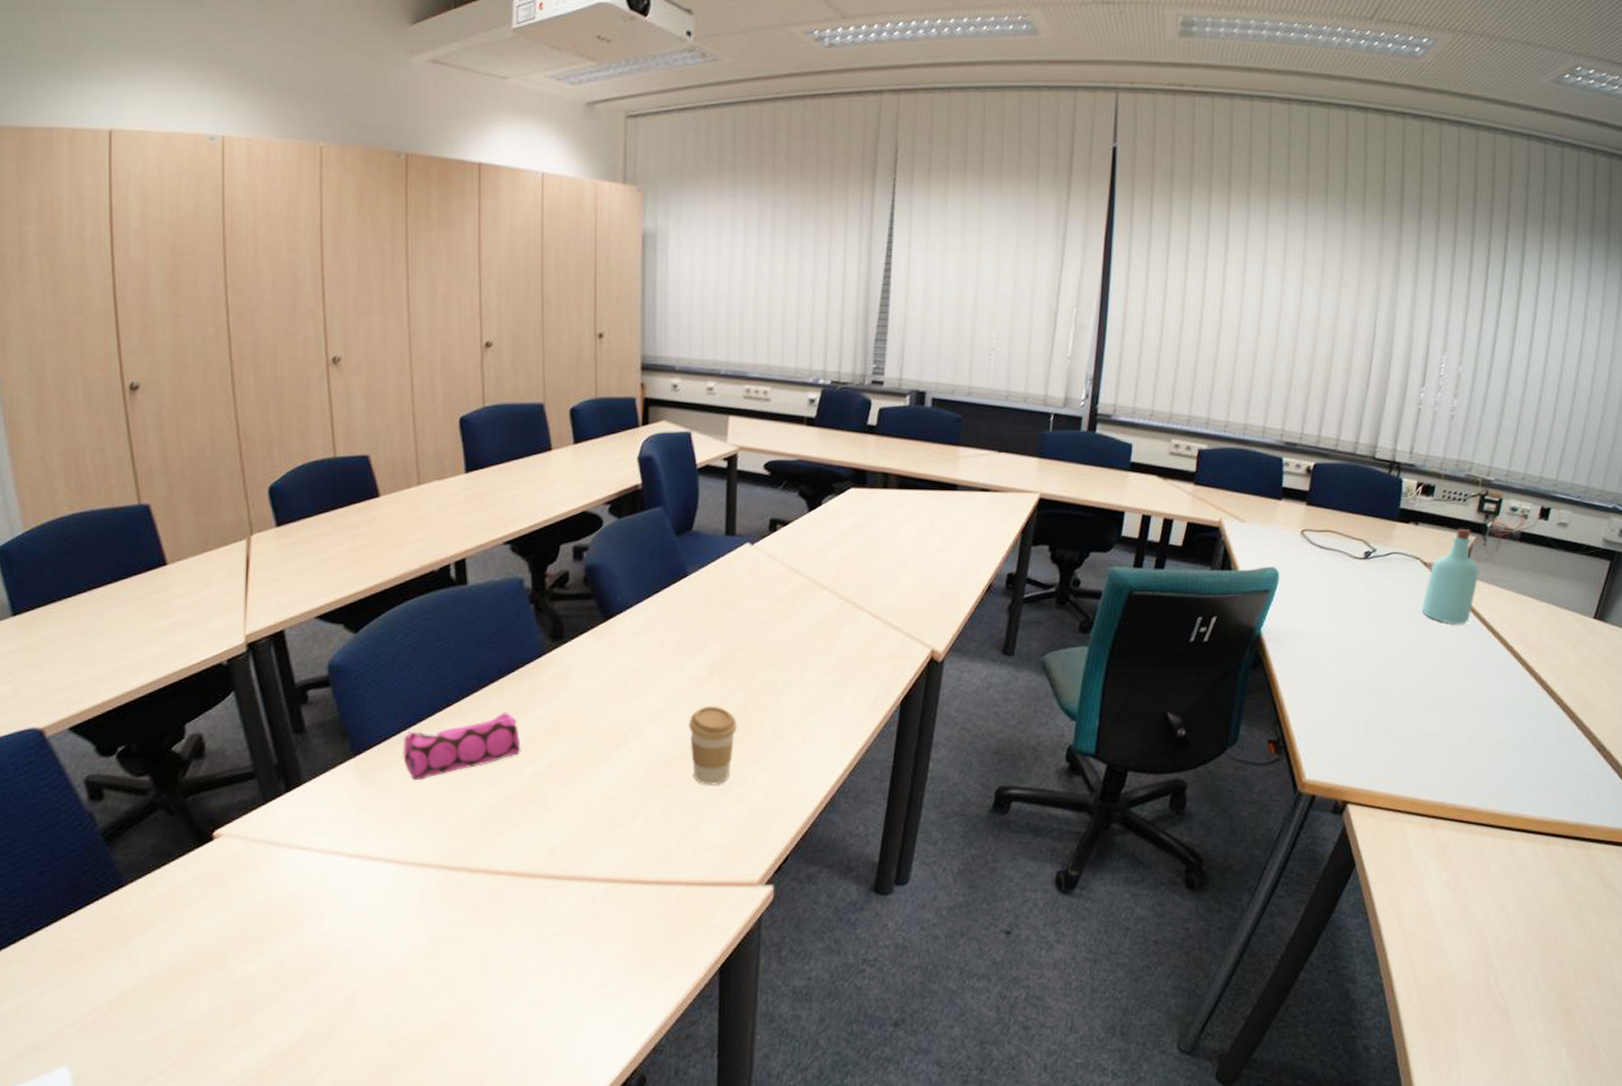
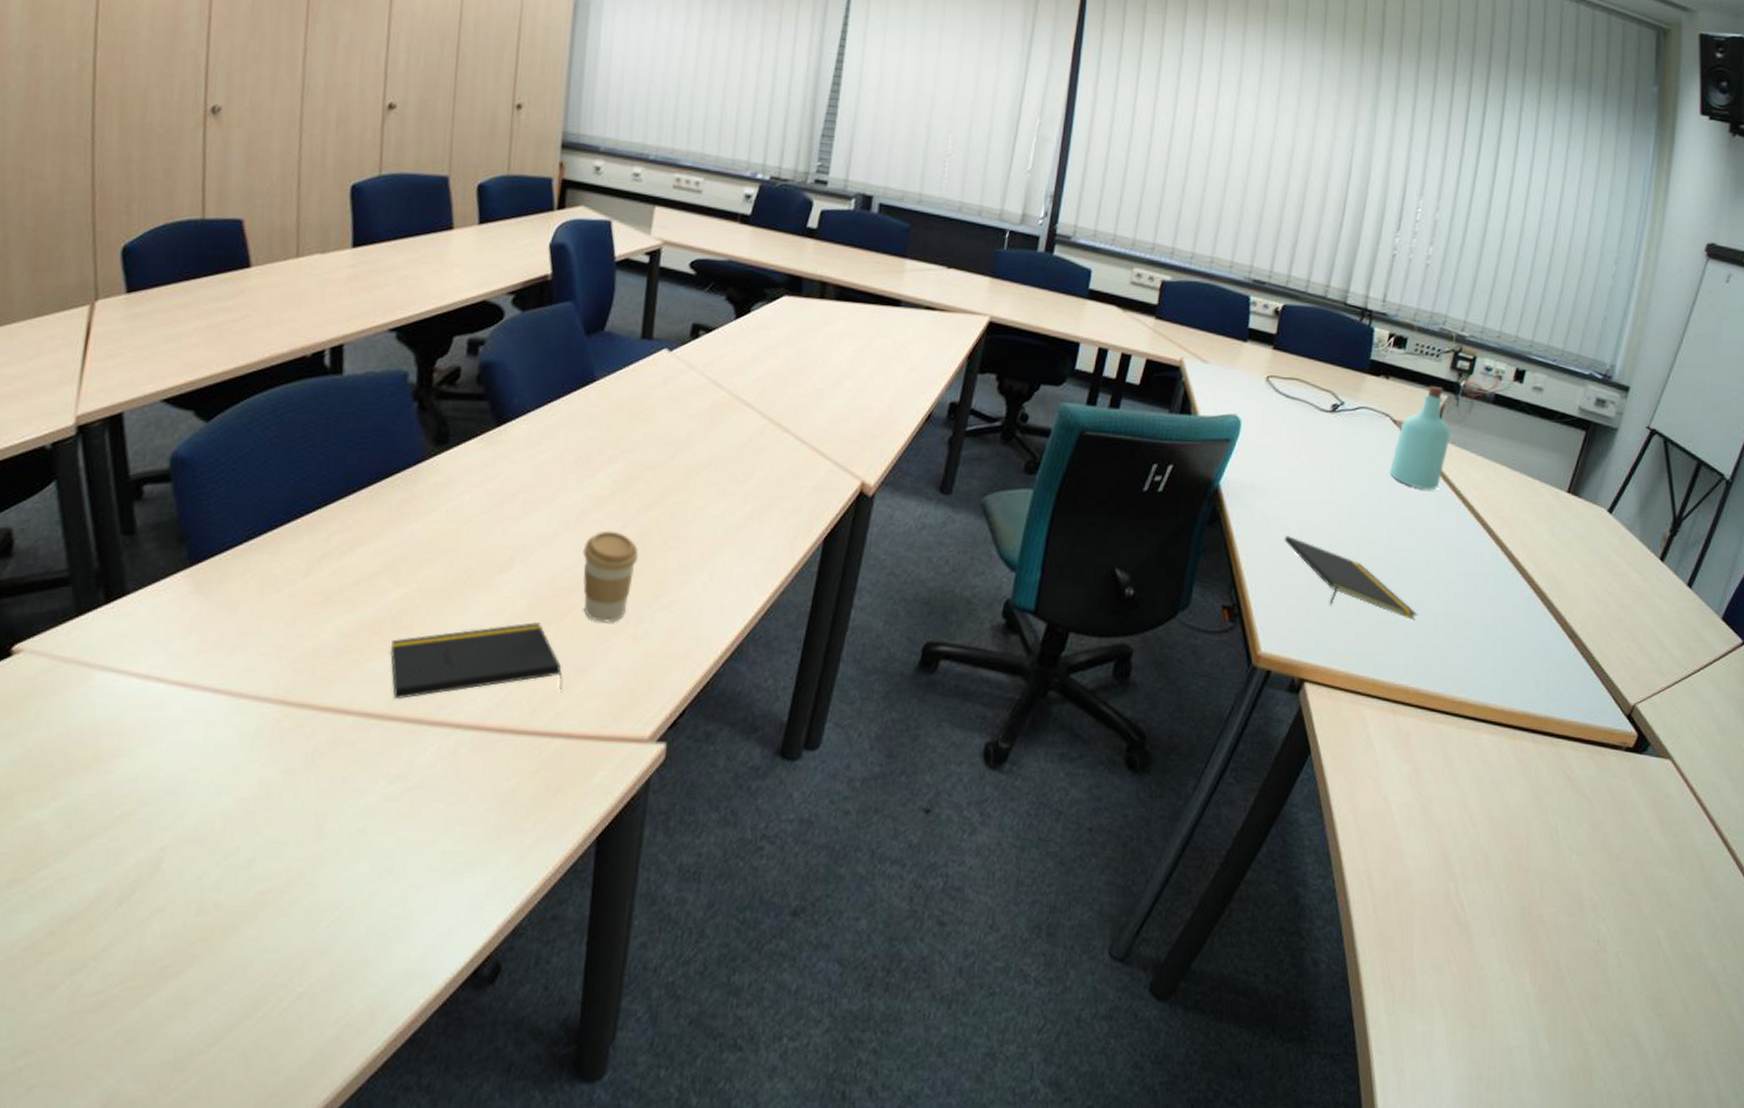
pencil case: present [403,712,521,781] -> none [248,524,388,599]
notepad: none [529,788,679,860] -> present [389,622,562,700]
notepad: none [1323,674,1452,744] -> present [1284,536,1418,621]

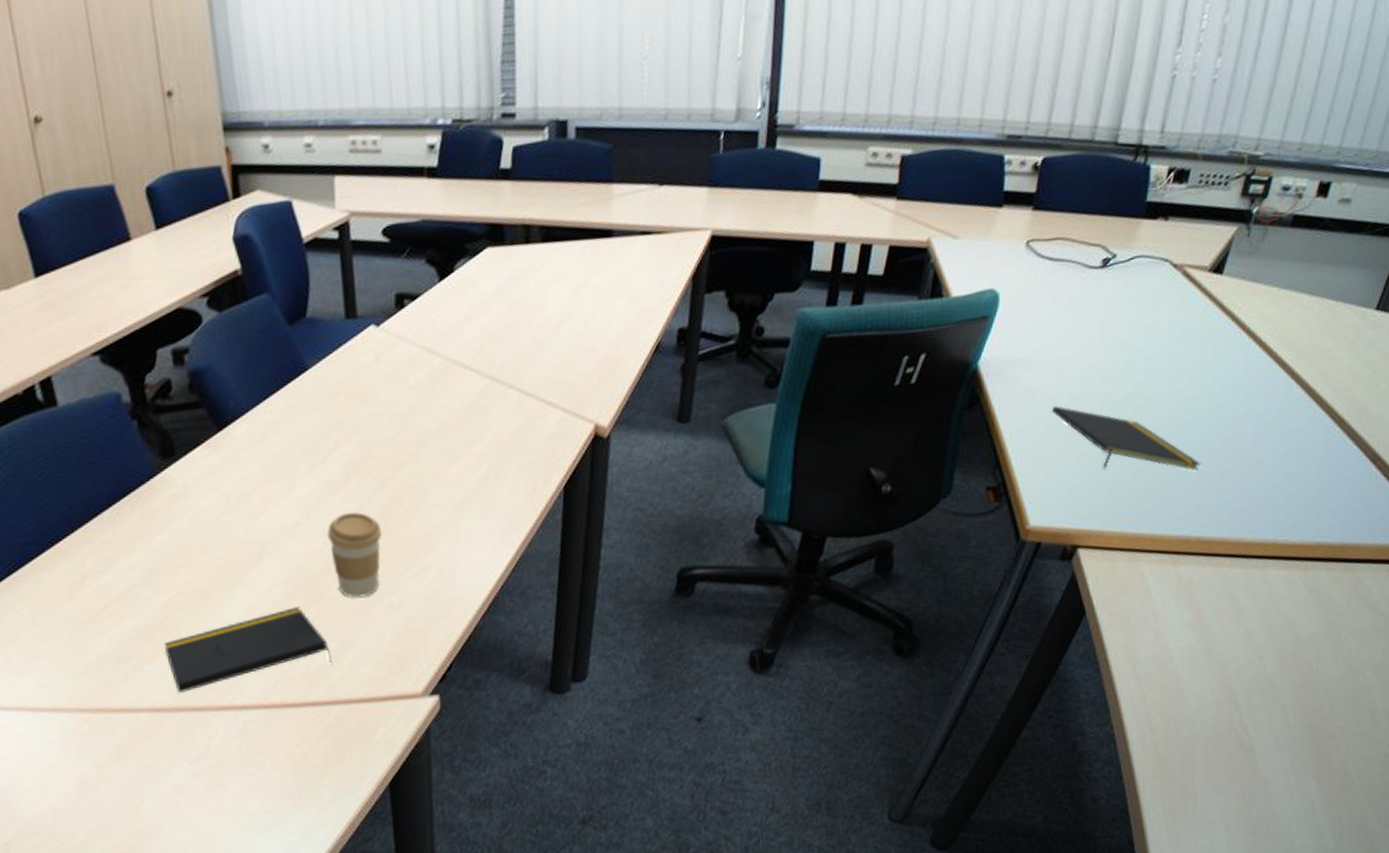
bottle: present [1389,385,1451,490] -> none [1169,218,1240,334]

